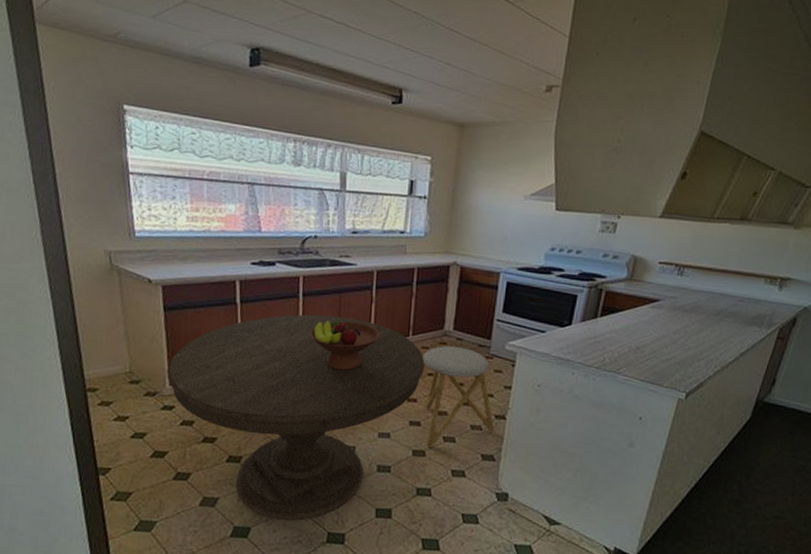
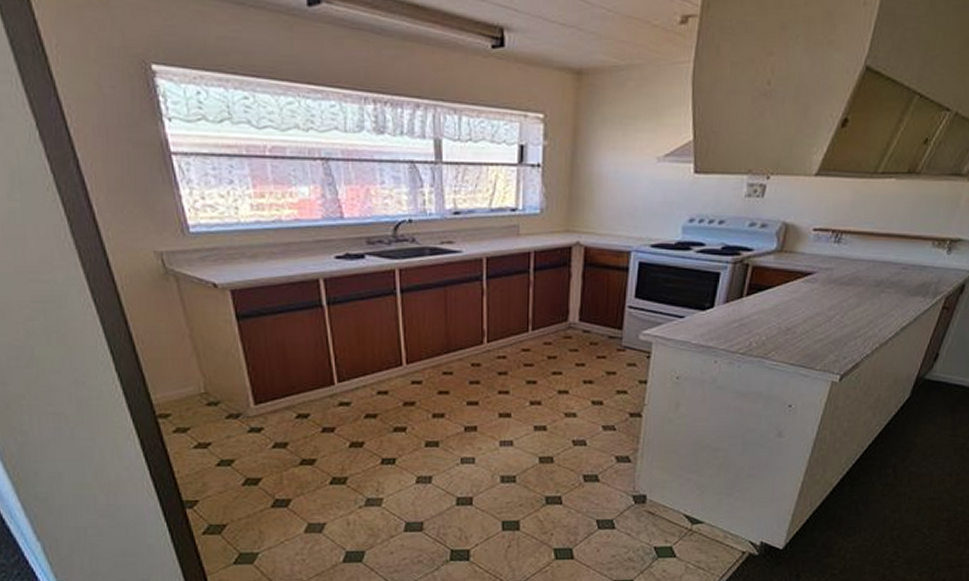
dining table: present [167,314,425,521] -> none [249,313,548,541]
fruit bowl: present [310,320,380,371] -> none [413,318,494,375]
stool: present [422,346,495,448] -> none [545,340,630,454]

